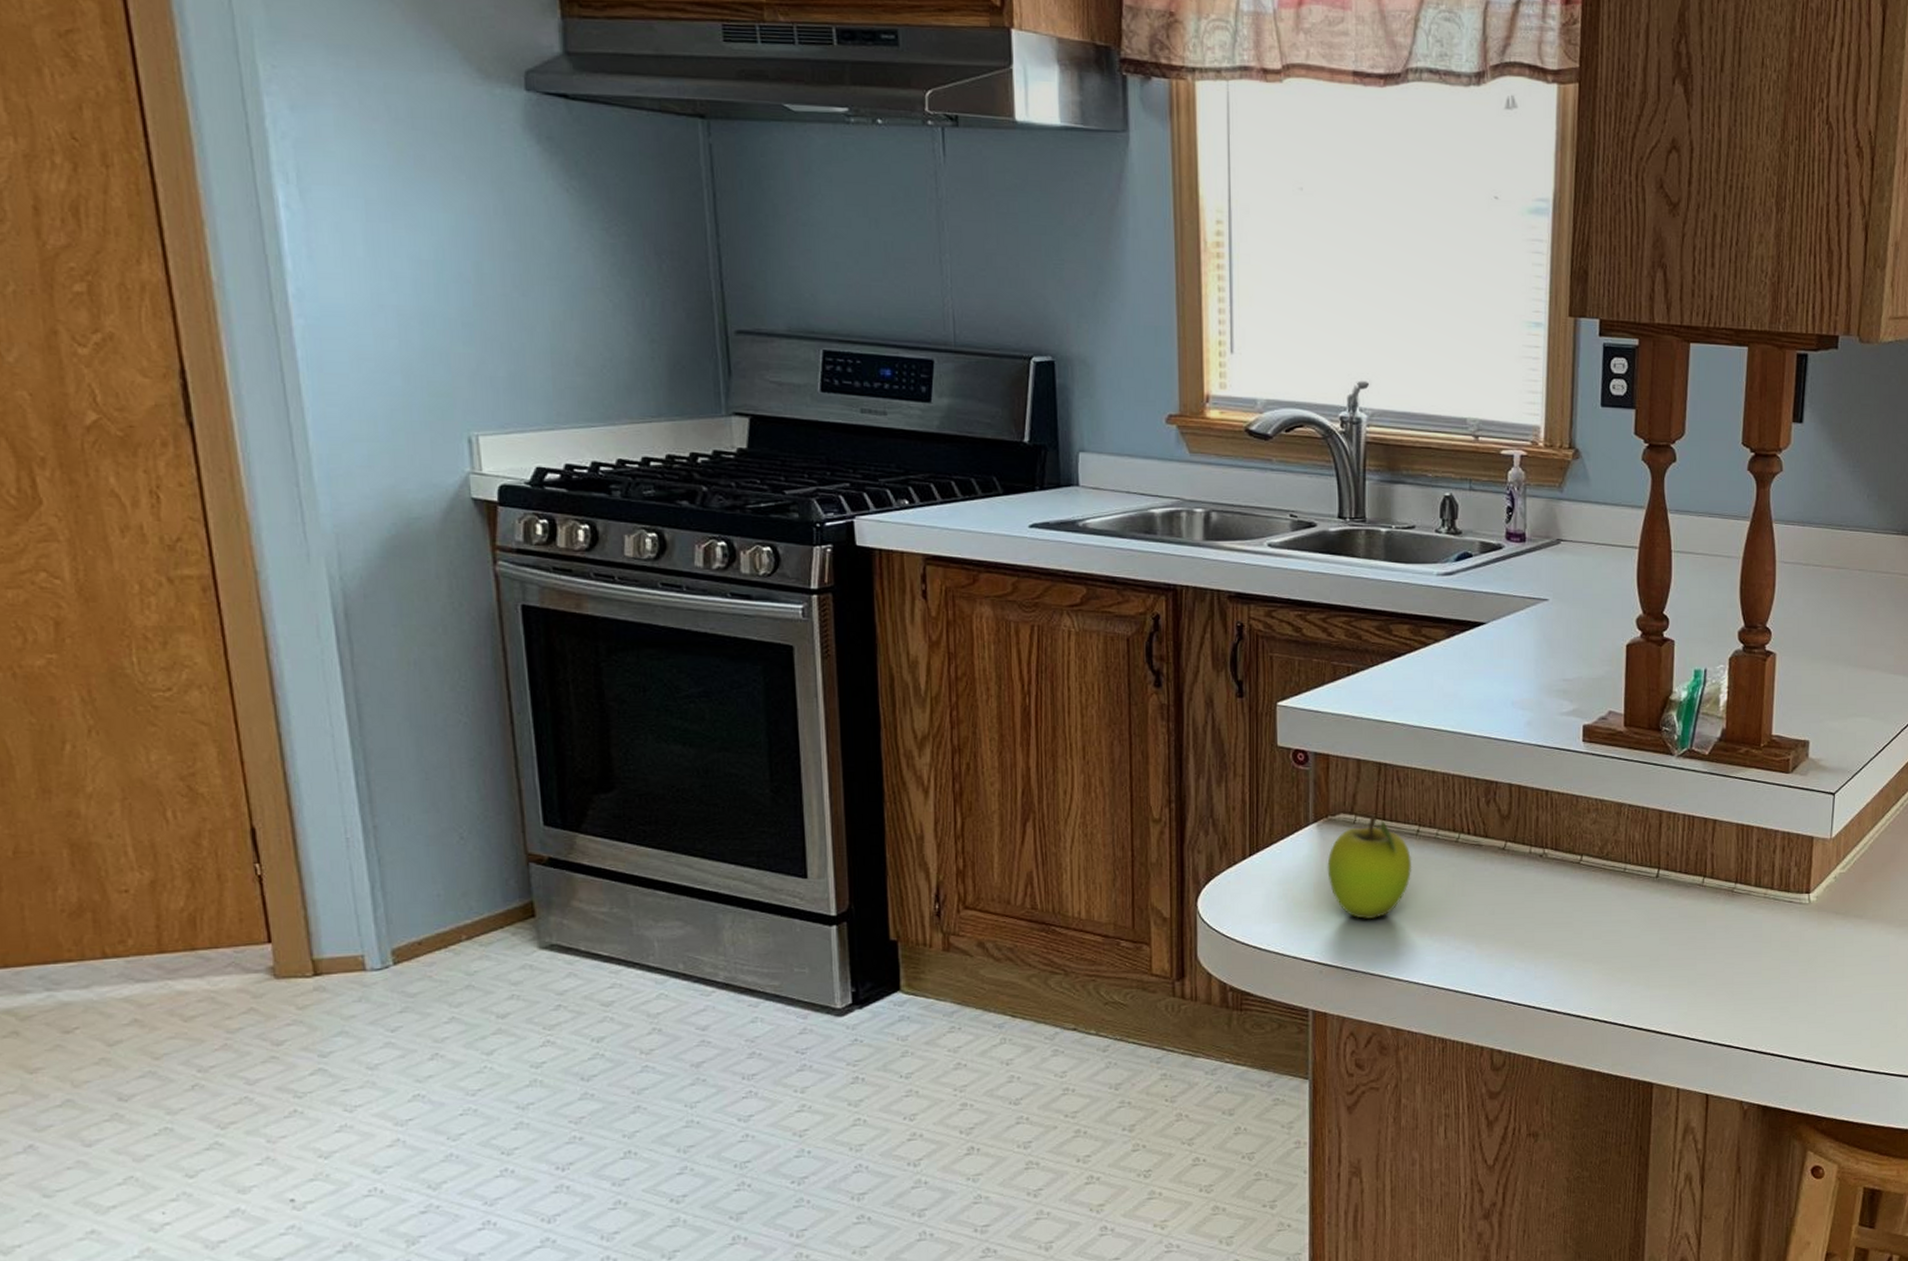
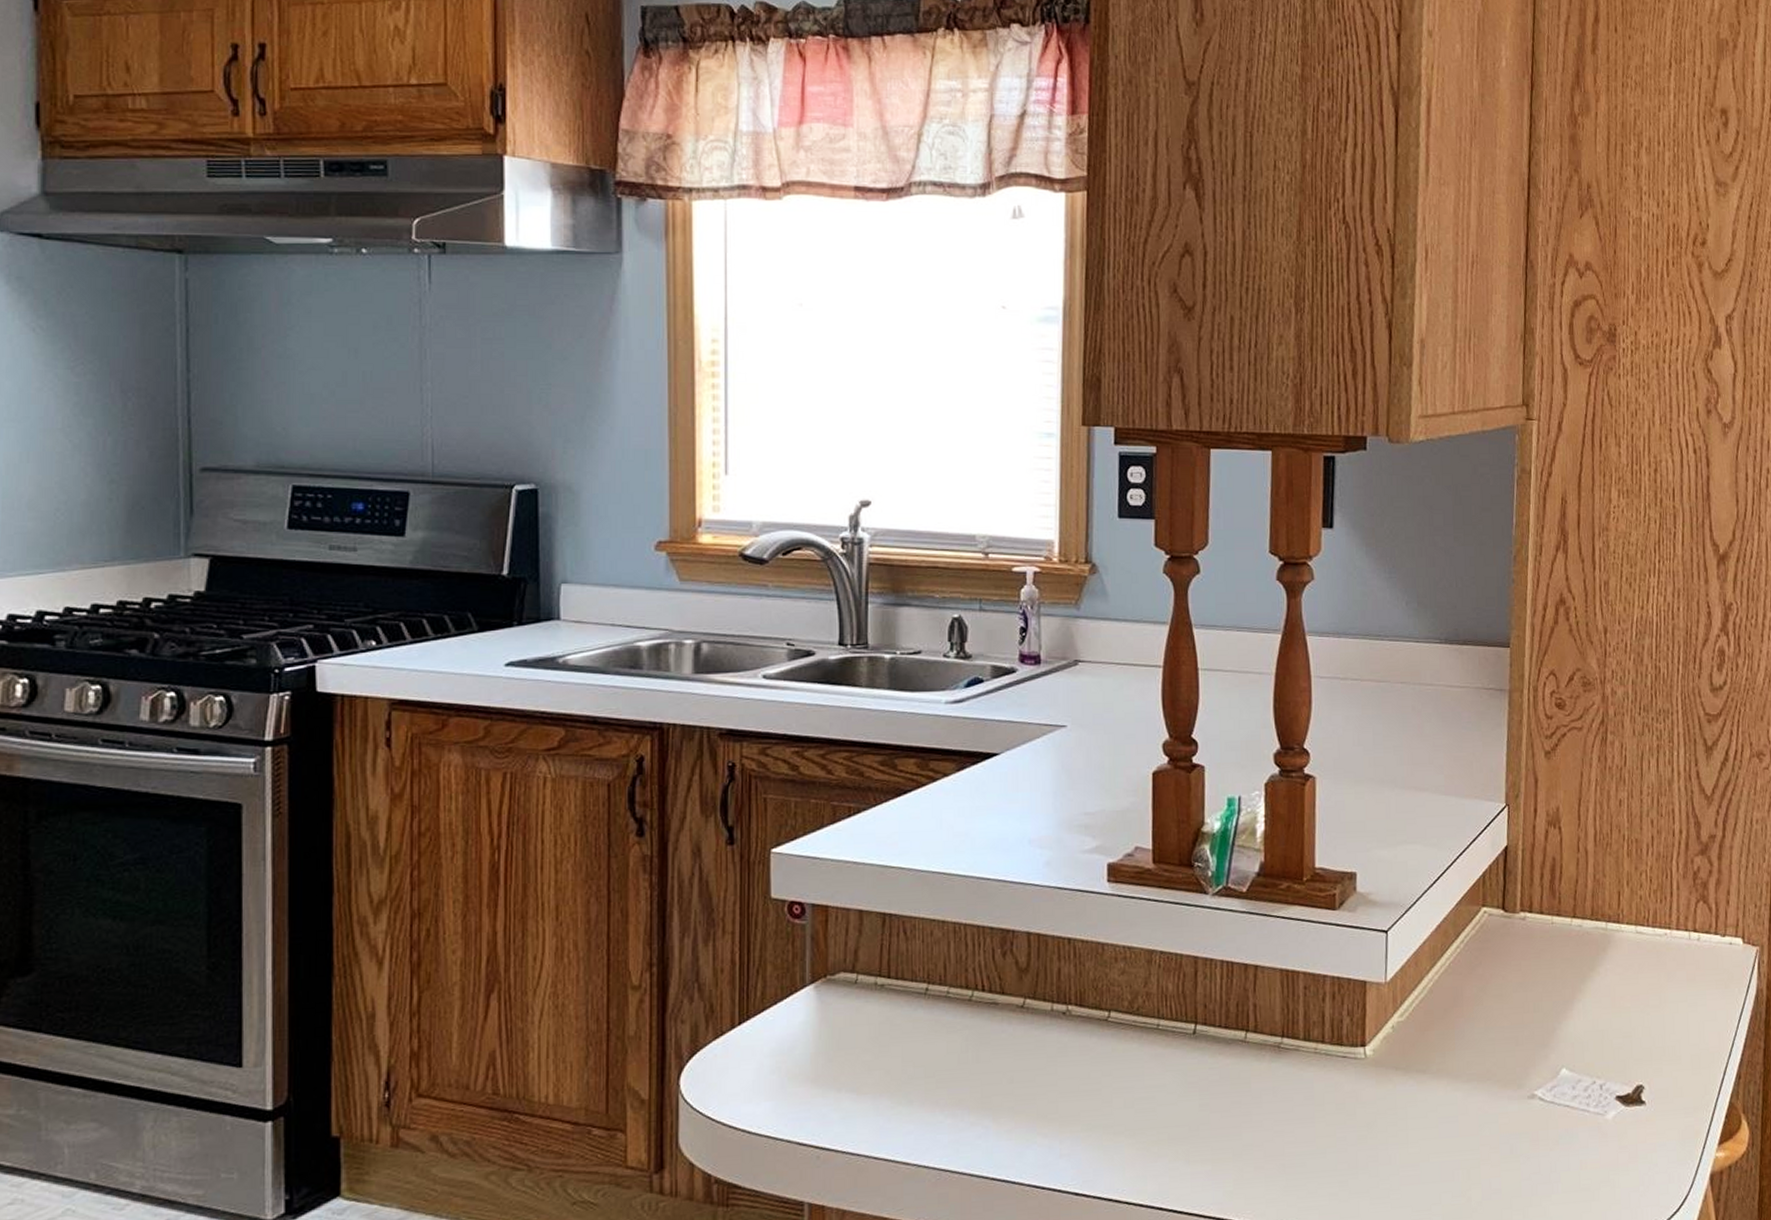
fruit: present [1327,816,1412,920] -> none [826,973,921,1094]

